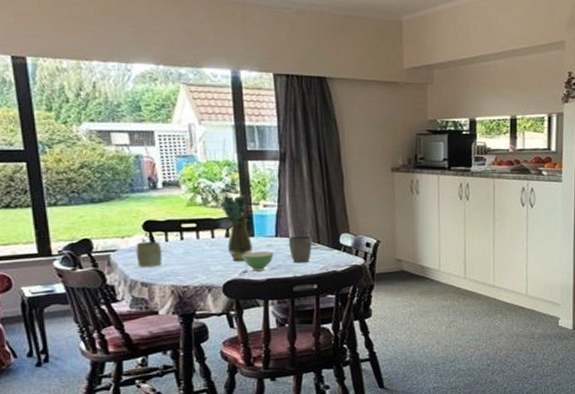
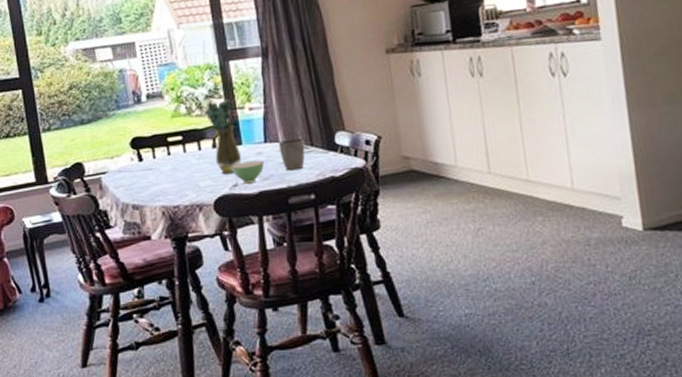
mug: present [136,242,162,267] -> none [125,159,151,189]

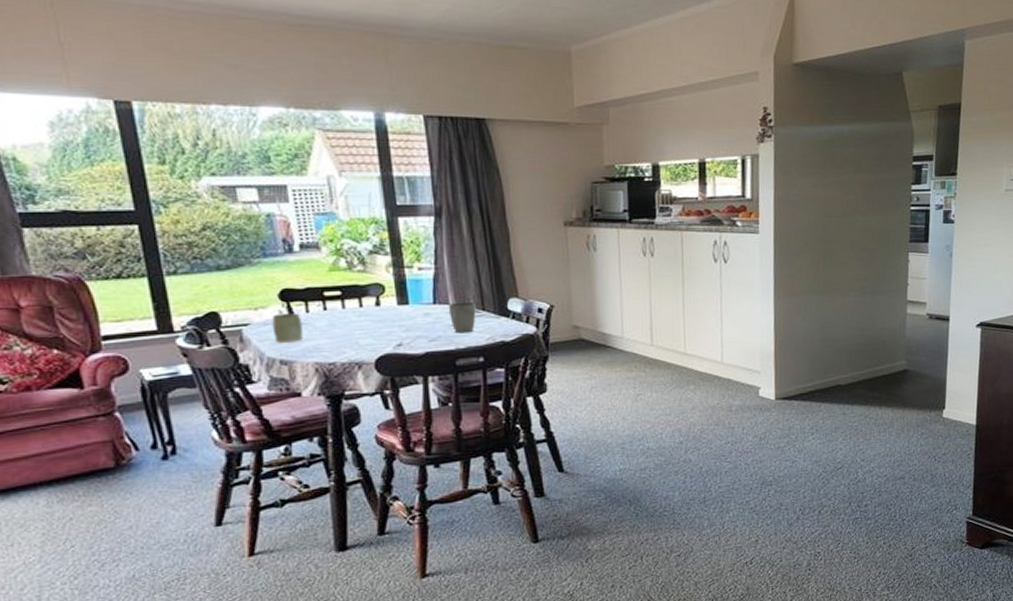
mug: none [125,159,151,189] -> present [272,313,303,343]
vase: present [204,98,241,174] -> none [368,255,407,332]
bowl: present [231,160,265,184] -> none [395,321,433,344]

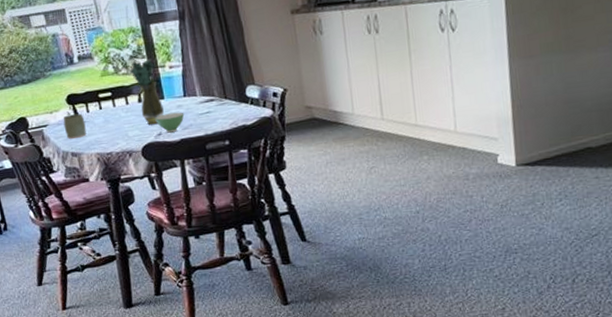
vase: none [368,255,407,332] -> present [129,58,164,124]
bowl: none [395,321,433,344] -> present [155,112,185,133]
cup: present [448,301,476,333] -> none [196,92,220,121]

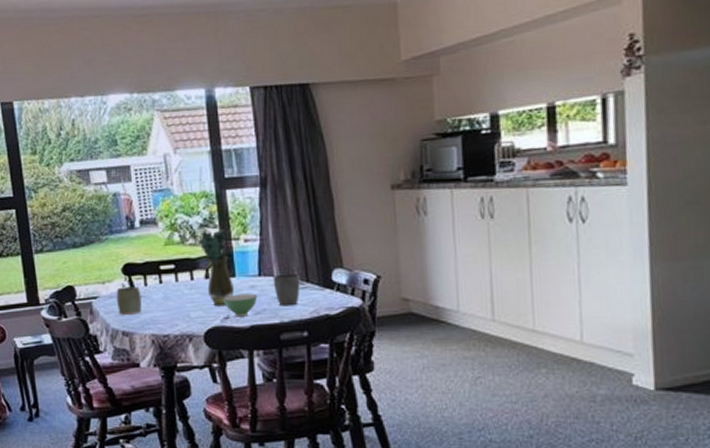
cup: none [196,92,220,121] -> present [272,273,300,306]

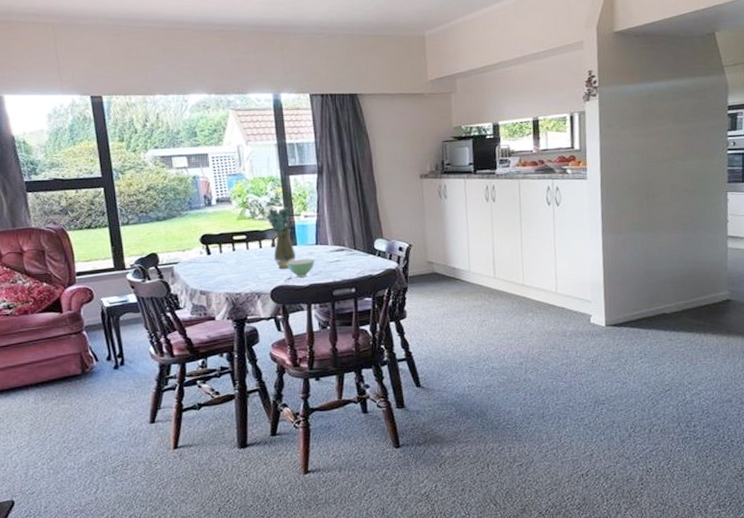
mug: present [116,286,142,315] -> none [195,253,217,277]
cup: present [272,273,300,306] -> none [327,242,349,269]

